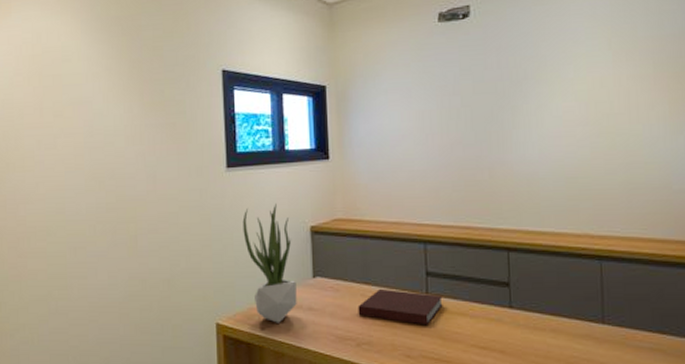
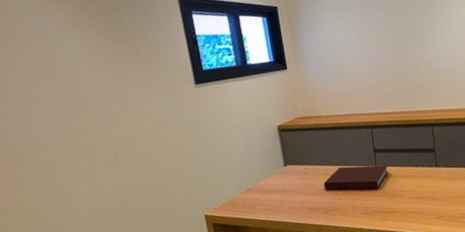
potted plant: present [242,203,297,323] -> none [216,110,274,207]

